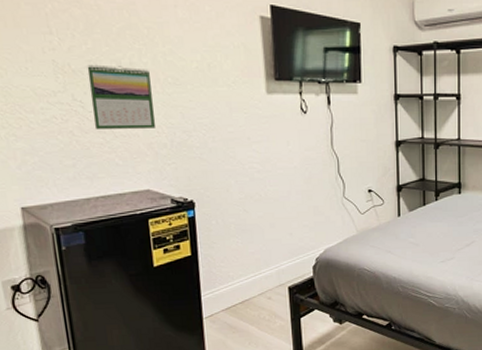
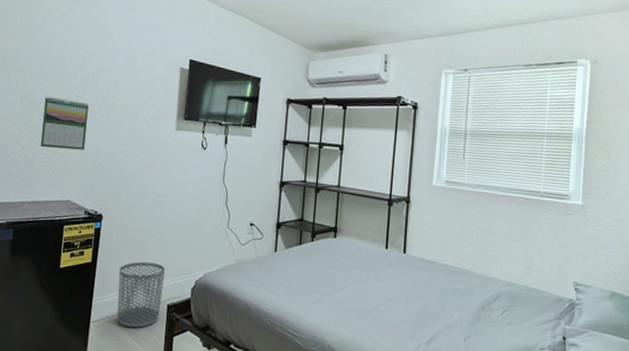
waste bin: none [226,245,281,317] -> present [117,261,165,328]

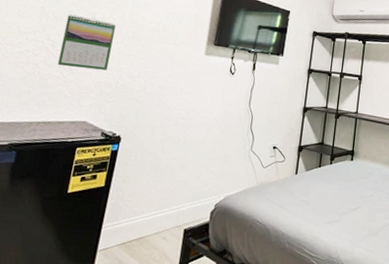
waste bin: present [117,261,165,328] -> none [128,185,185,256]

